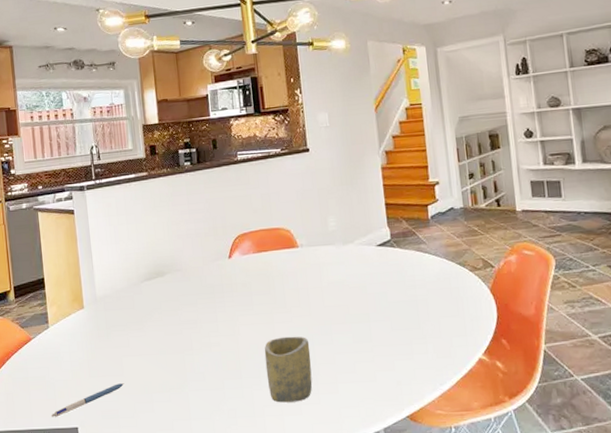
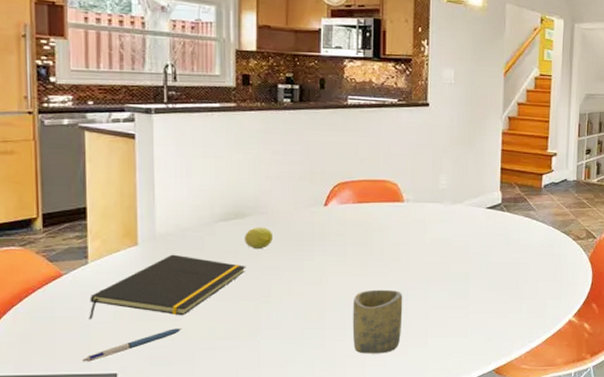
notepad: none [52,314,170,378] -> present [89,254,246,319]
fruit: none [166,283,189,305] -> present [245,227,272,250]

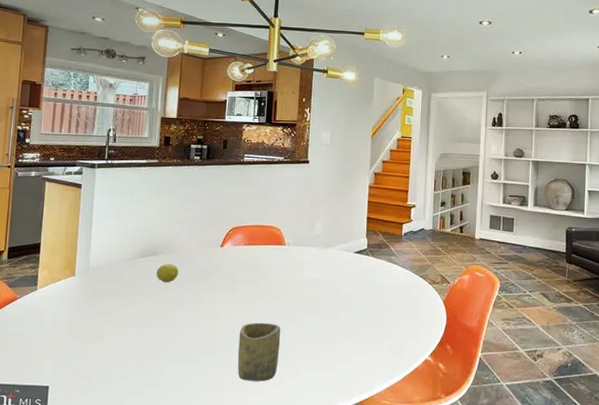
pen: present [83,328,183,362] -> none [24,349,102,375]
notepad: present [89,254,246,319] -> none [33,284,156,338]

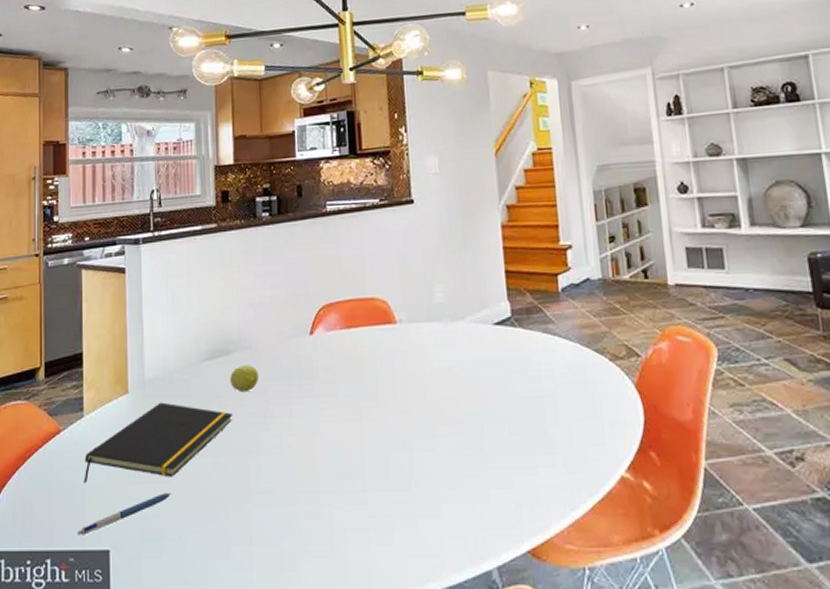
pen: none [24,349,102,375] -> present [78,493,172,535]
notepad: none [33,284,156,338] -> present [84,402,233,483]
cup: present [237,322,281,382] -> none [348,438,408,527]

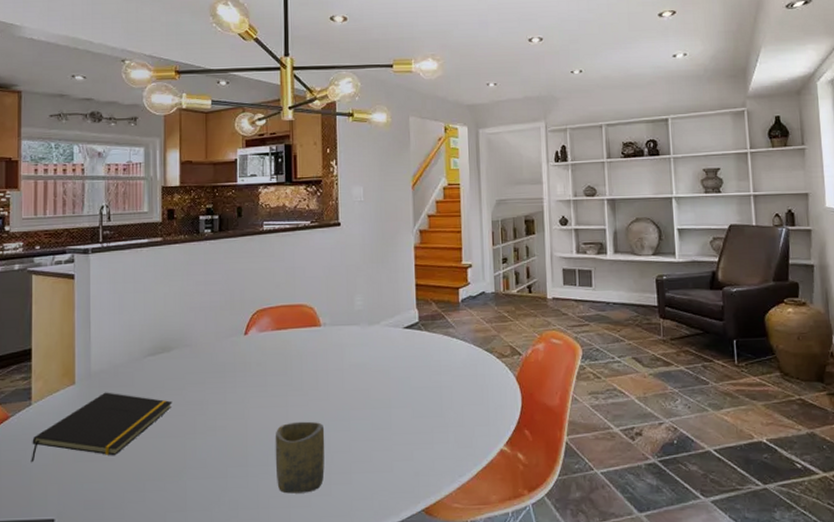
pen: present [78,493,172,535] -> none [24,469,114,507]
fruit: present [230,365,258,393] -> none [171,360,197,384]
cup: none [348,438,408,527] -> present [275,421,325,494]

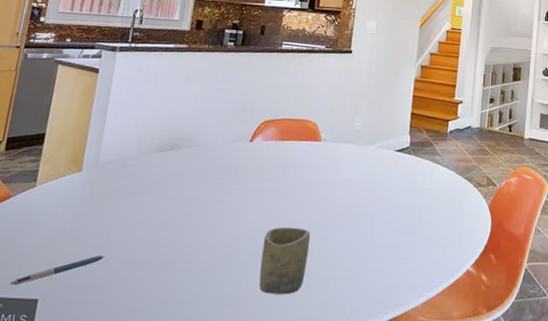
pen: none [24,469,114,507] -> present [10,256,106,286]
notepad: present [31,392,173,462] -> none [25,181,173,243]

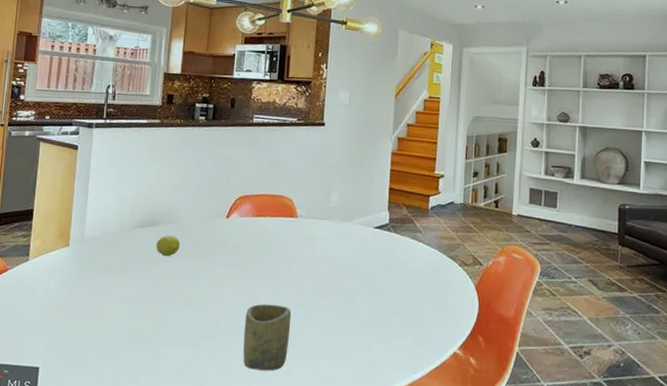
pen: present [10,256,106,286] -> none [13,327,97,354]
fruit: none [175,159,201,181] -> present [156,235,180,257]

